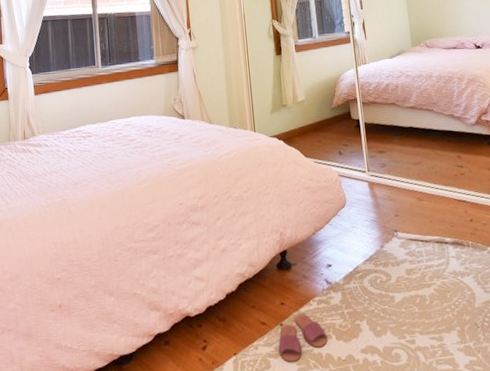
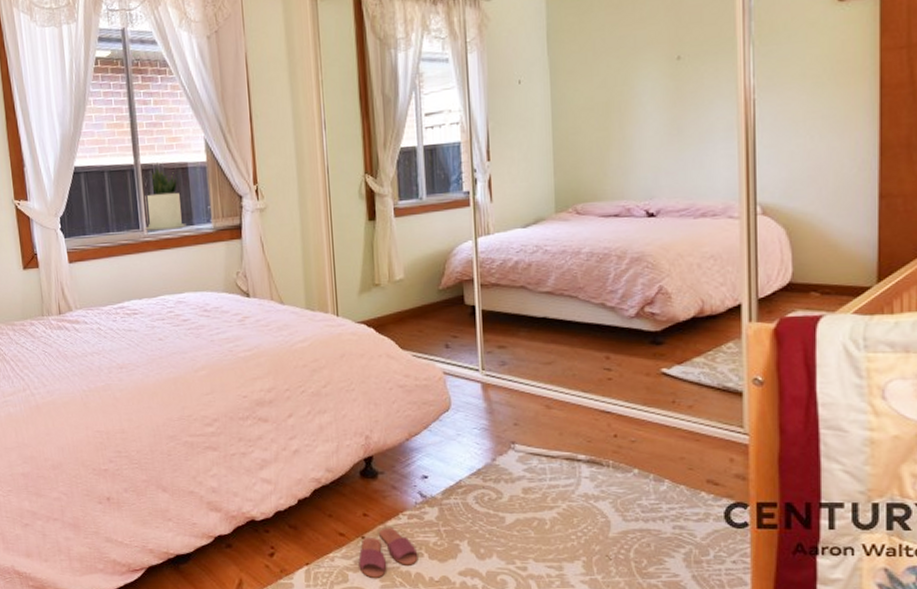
planter: none [100,16,134,67] -> present [145,167,186,231]

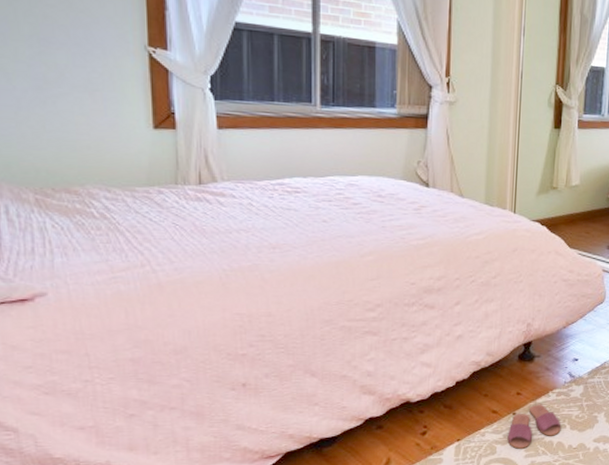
planter: present [145,167,186,231] -> none [318,40,367,110]

